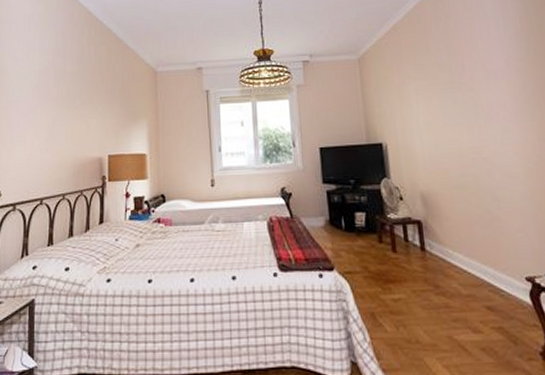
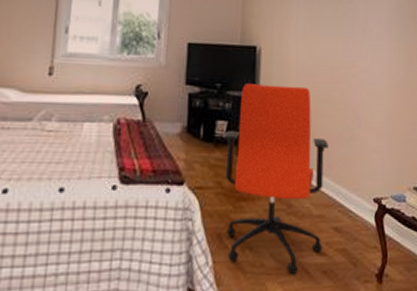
office chair: none [362,175,477,350] -> present [222,84,328,274]

